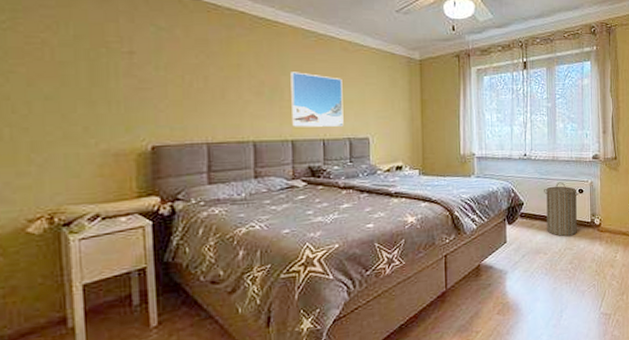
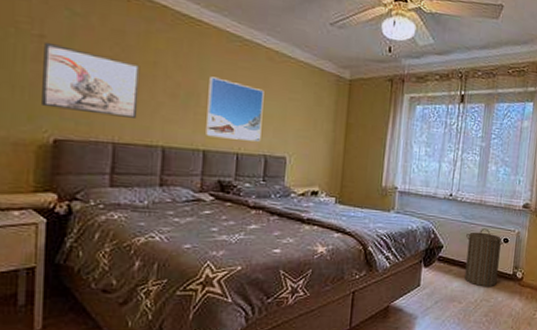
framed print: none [135,57,227,119] -> present [42,41,140,118]

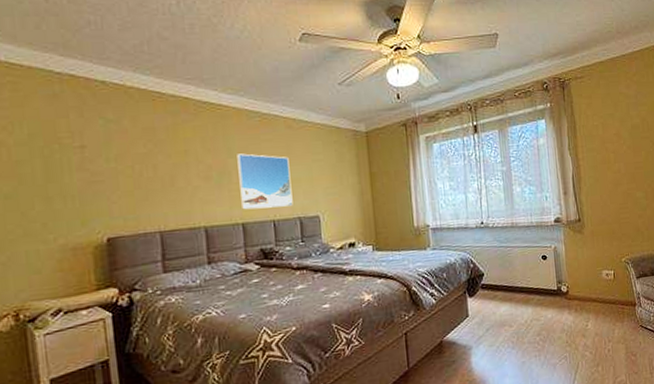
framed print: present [42,41,140,118] -> none [86,151,178,210]
laundry hamper: present [464,228,505,287] -> none [504,249,543,307]

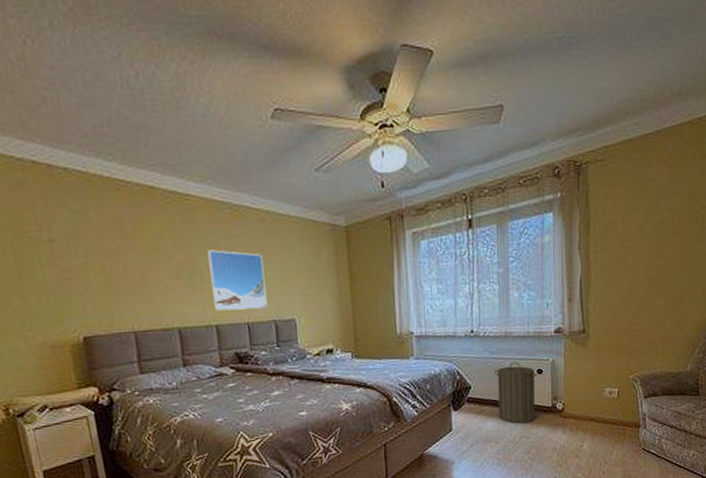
laundry hamper: none [504,249,543,307] -> present [495,361,538,424]

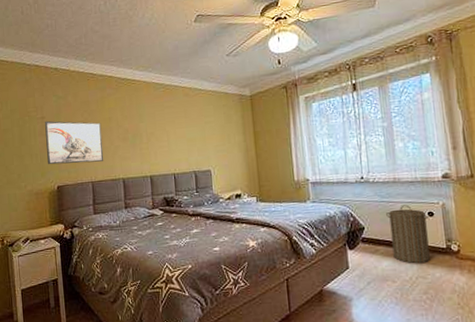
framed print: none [55,245,150,308] -> present [45,120,104,165]
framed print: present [207,250,268,311] -> none [146,118,190,165]

